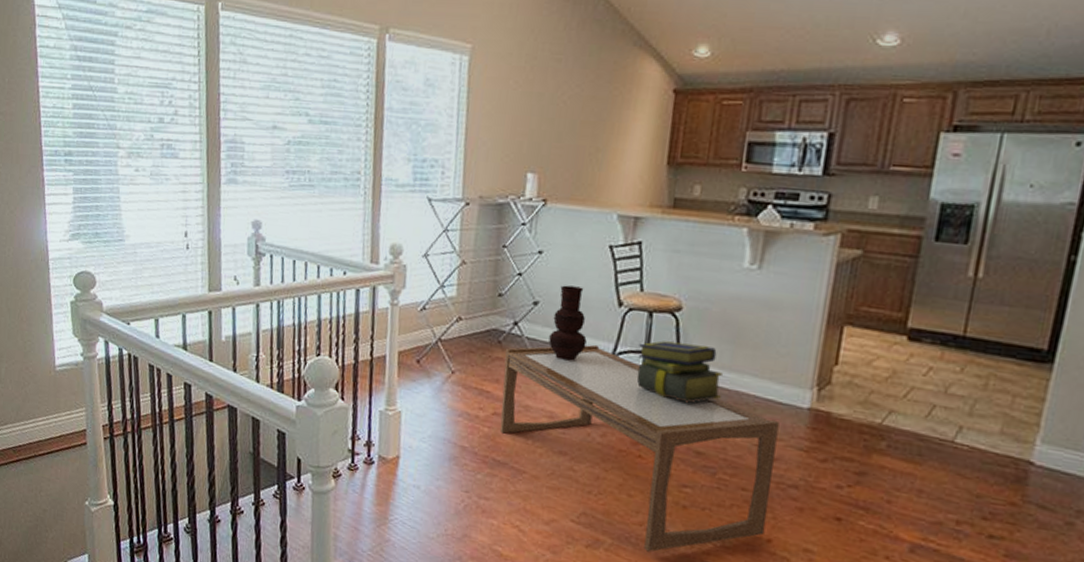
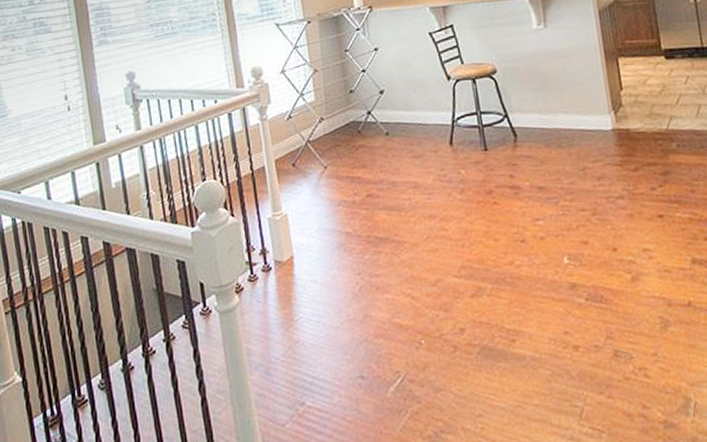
coffee table: present [499,344,779,553] -> none [366,116,610,287]
vase: present [548,285,587,361] -> none [397,71,430,135]
stack of books: present [636,341,722,403] -> none [471,97,545,147]

